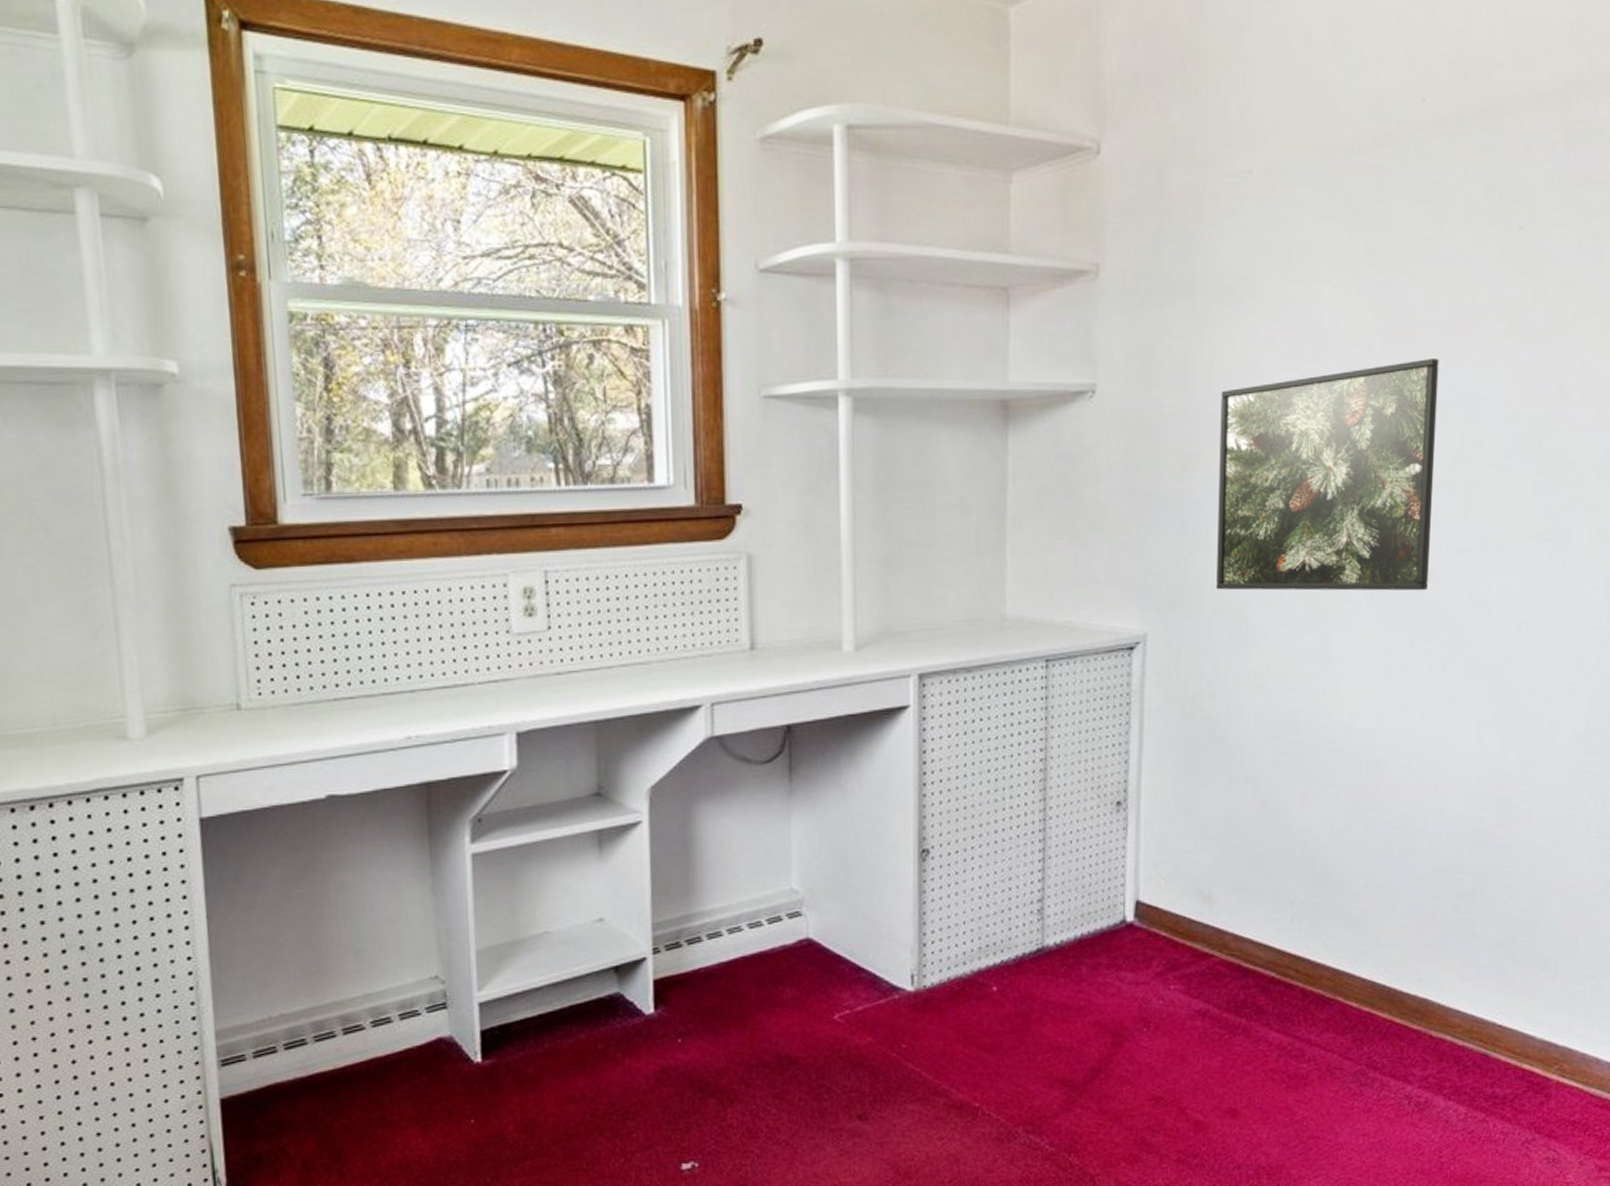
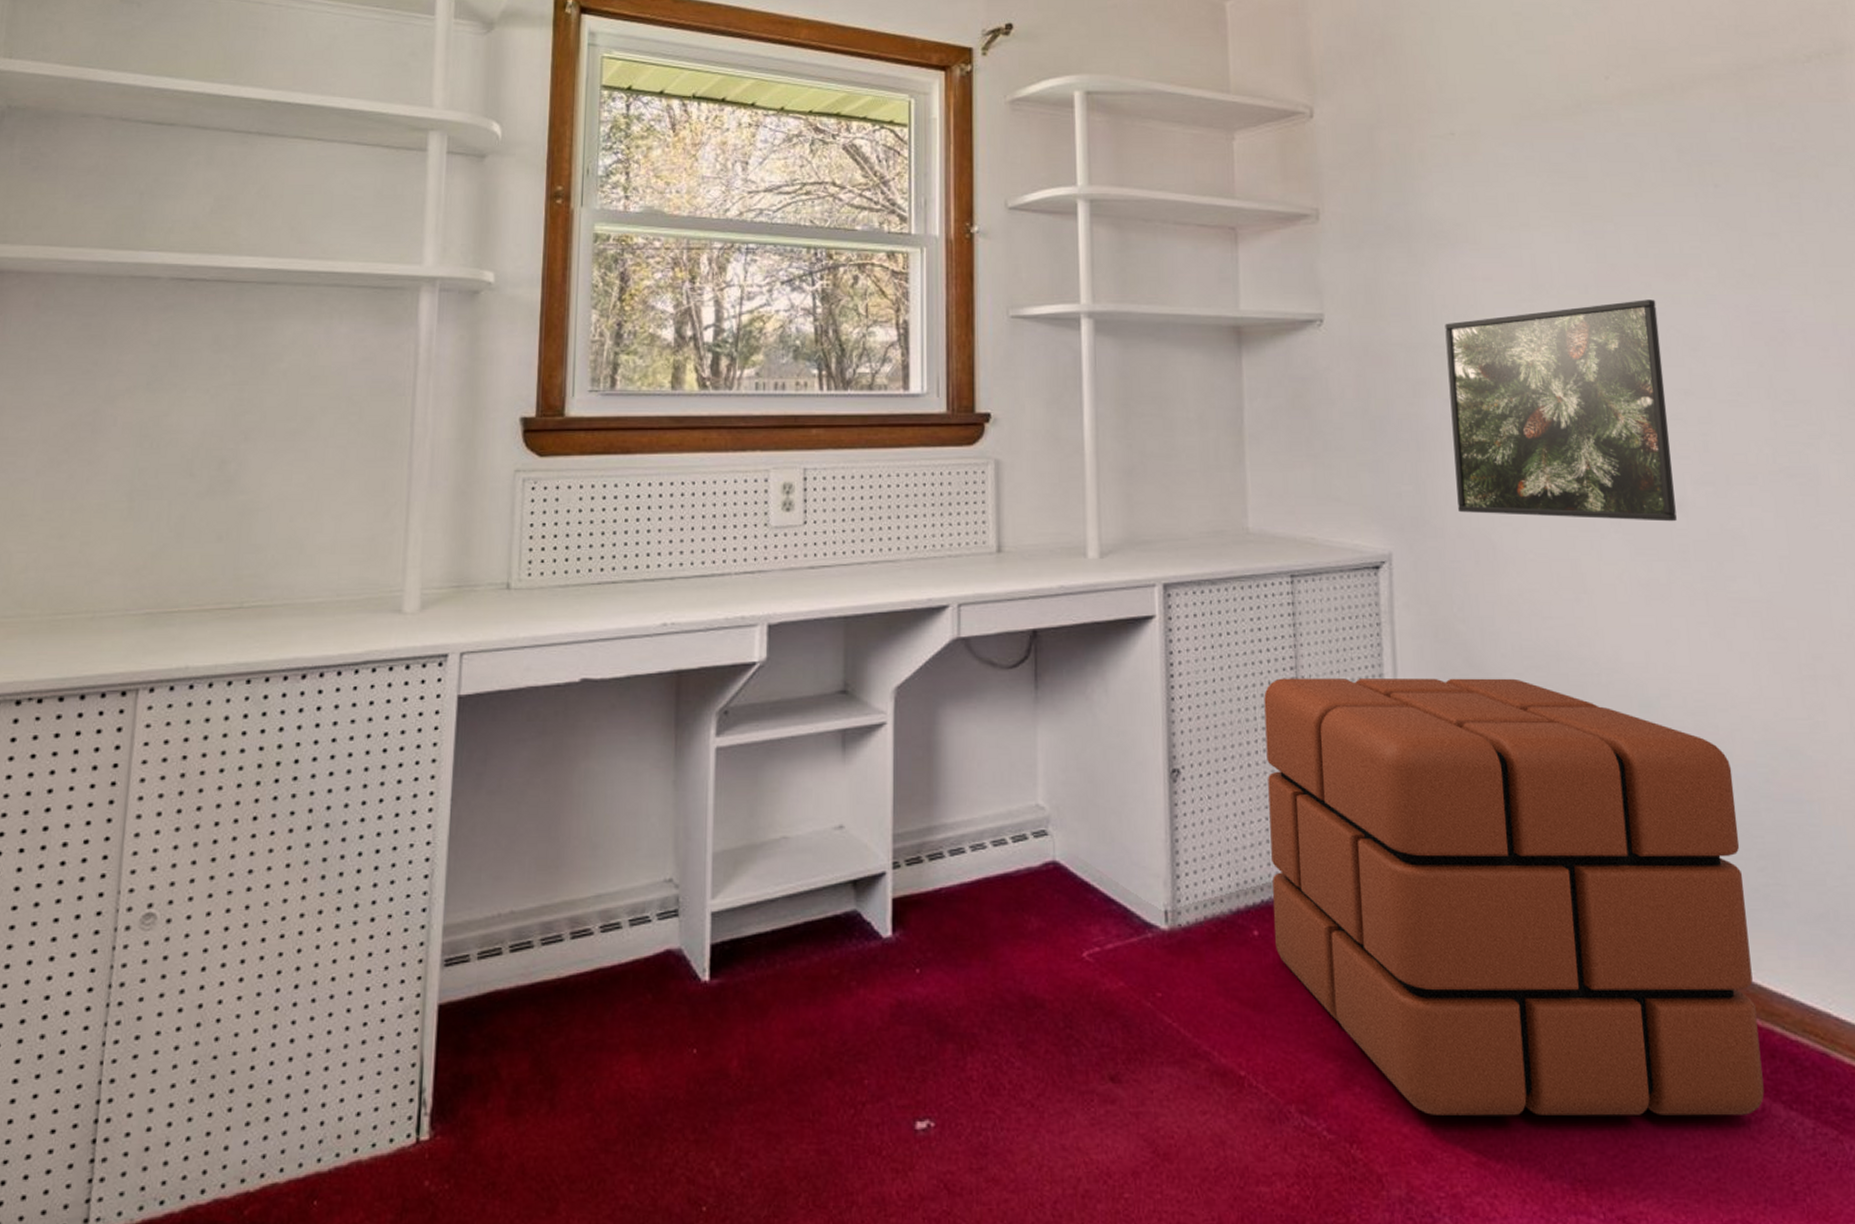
pouf: none [1012,749,1444,1126] -> present [1264,678,1764,1116]

